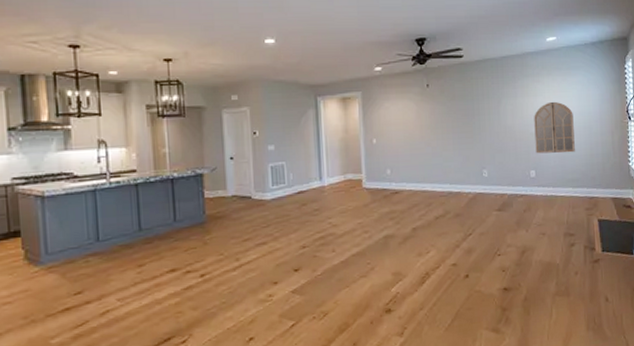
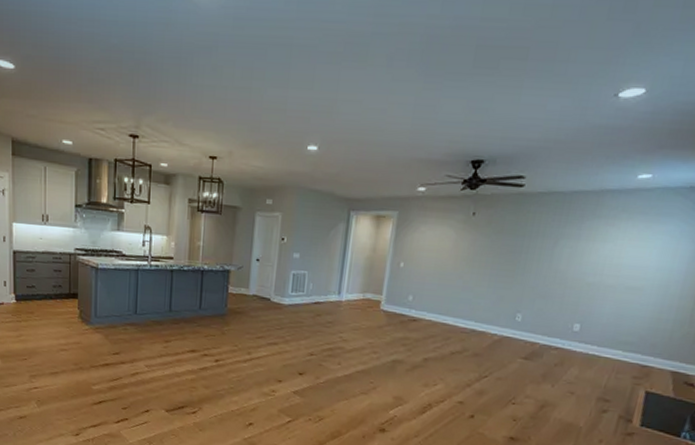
home mirror: present [534,101,575,154] -> none [586,250,649,313]

